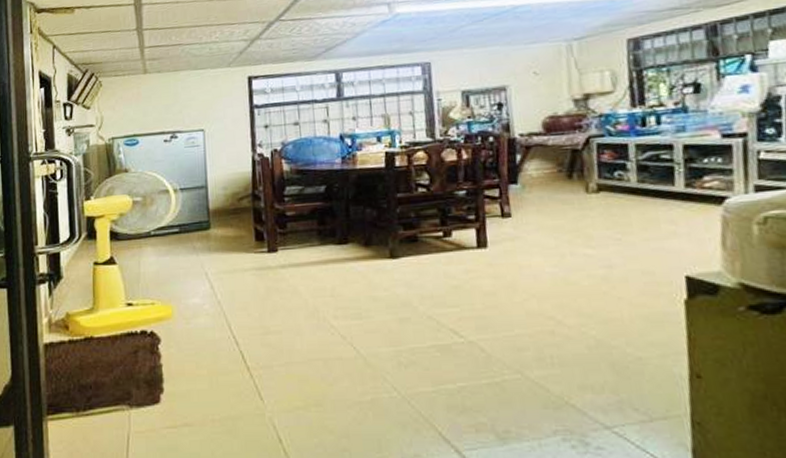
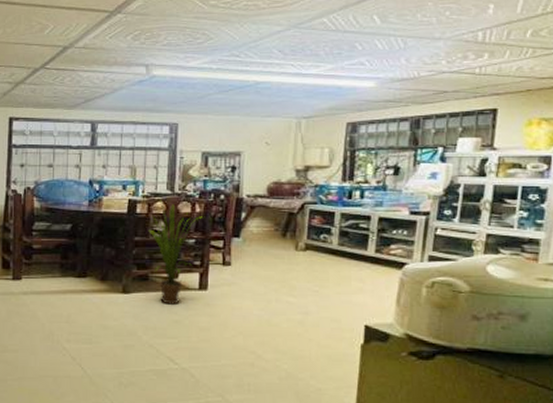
house plant: none [411,149,471,269] -> present [148,200,202,306]

